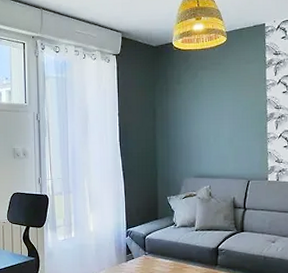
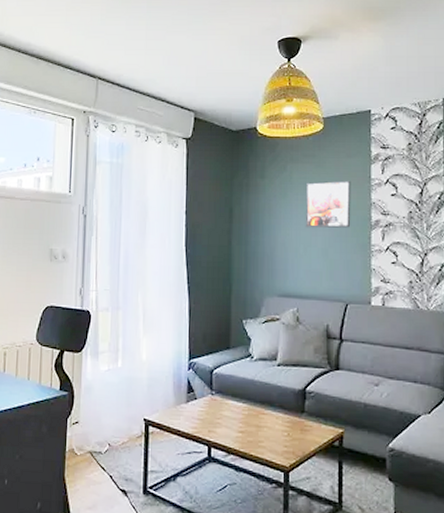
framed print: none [213,82,251,122] -> present [305,180,351,228]

